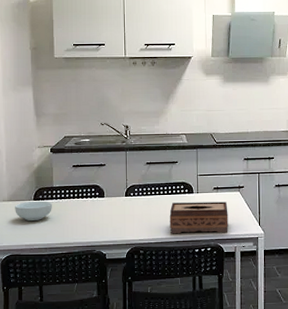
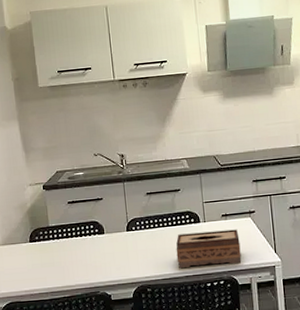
cereal bowl: present [15,200,52,221] -> none [10,242,50,265]

